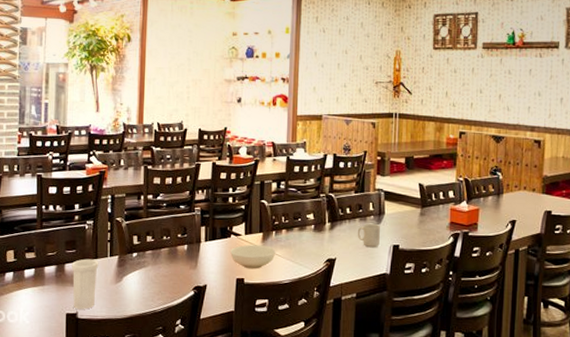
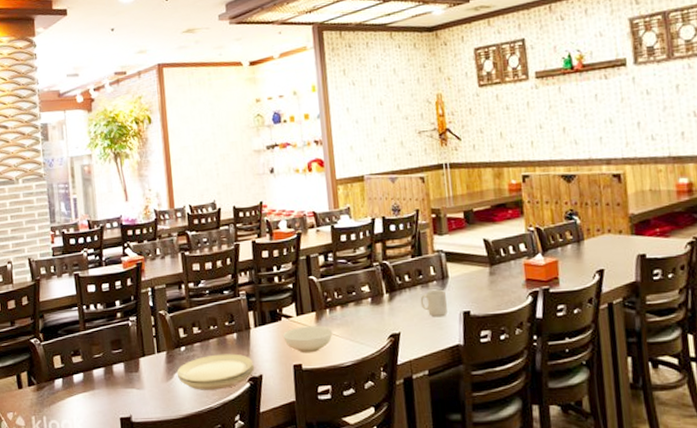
cup: present [72,259,99,309] -> none [120,357,148,412]
plate: none [126,262,201,295] -> present [176,354,255,390]

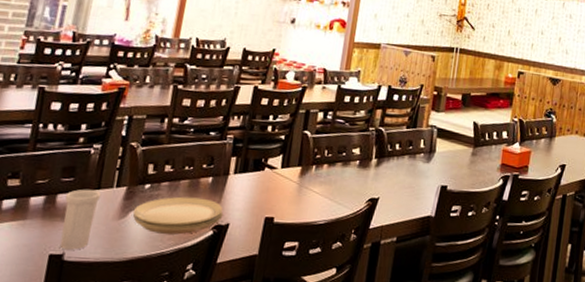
cup: none [120,357,148,412] -> present [59,189,102,250]
bowl: present [283,325,333,354] -> none [262,179,314,208]
cup: present [420,289,447,317] -> none [404,161,429,188]

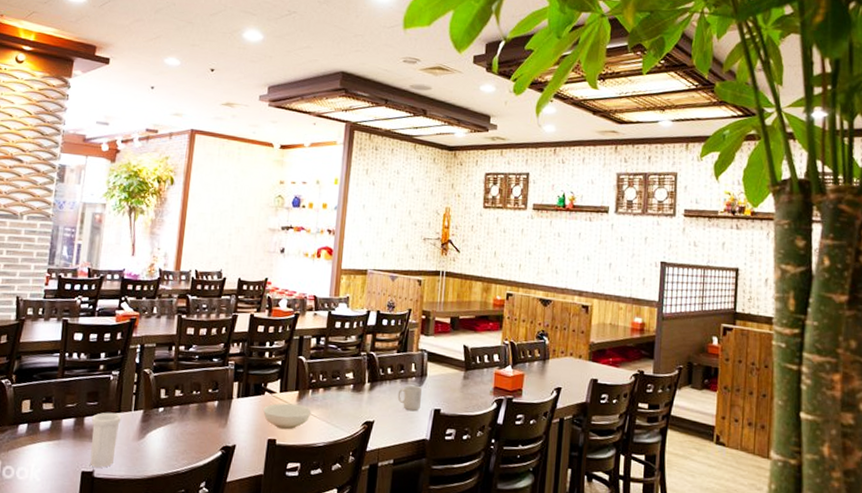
plate: present [133,196,224,235] -> none [150,419,230,455]
bowl: none [262,179,314,208] -> present [263,403,312,430]
cup: none [404,161,429,188] -> present [397,385,422,412]

